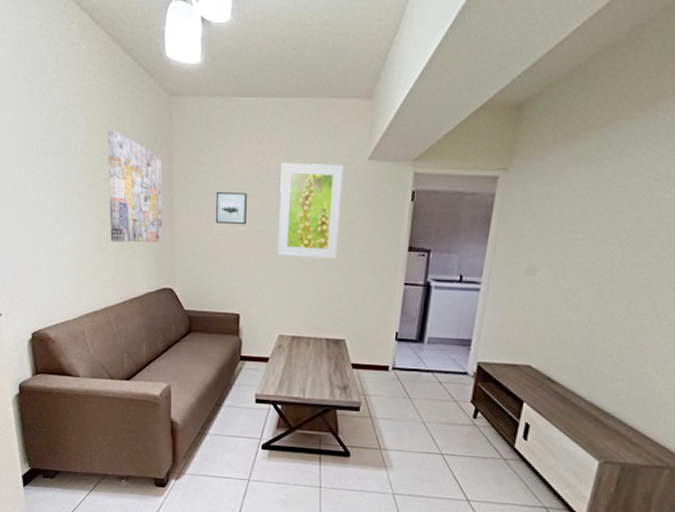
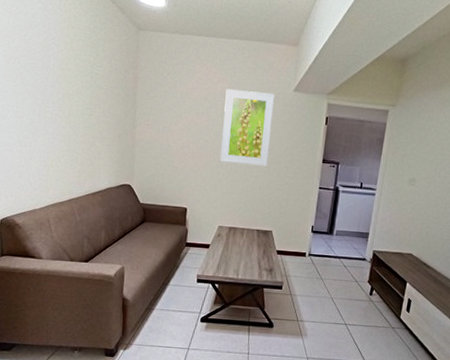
wall art: present [107,129,163,243] -> none [79,52,128,146]
wall art: present [215,191,247,225] -> none [170,107,197,136]

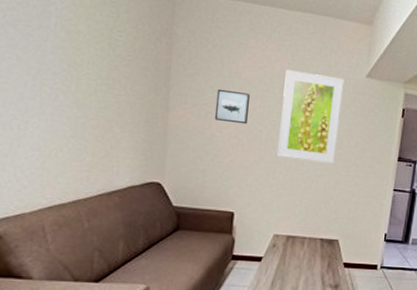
wall art: none [170,107,197,136] -> present [214,88,250,125]

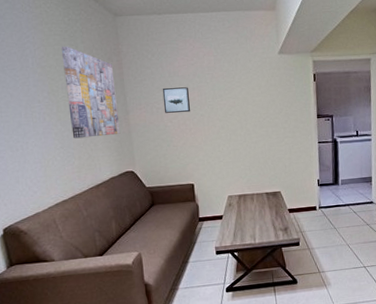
wall art: none [89,11,160,134] -> present [61,46,121,139]
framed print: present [277,69,345,164] -> none [213,59,265,133]

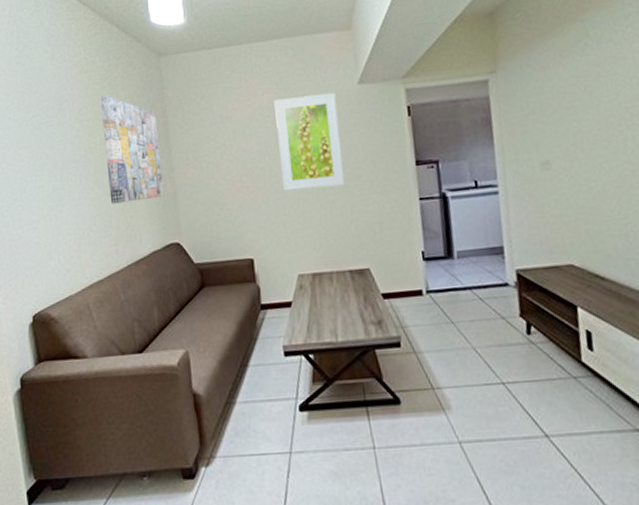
wall art: present [162,87,190,113] -> none [213,134,247,168]
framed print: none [213,59,265,133] -> present [274,92,345,191]

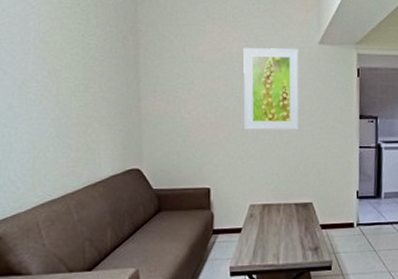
wall art: present [100,95,165,204] -> none [70,20,129,127]

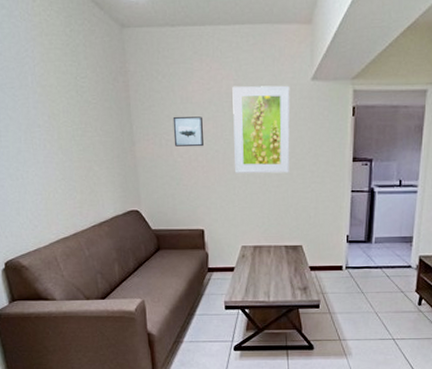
wall art: none [182,74,213,104] -> present [172,116,203,147]

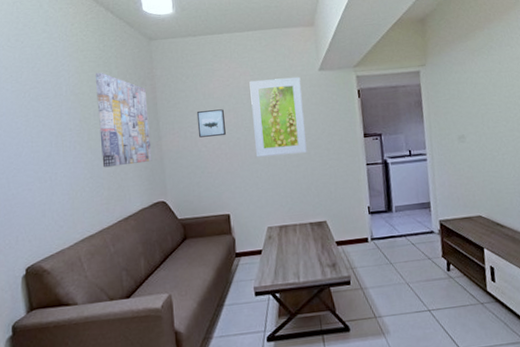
wall art: none [62,62,126,170] -> present [95,72,152,168]

